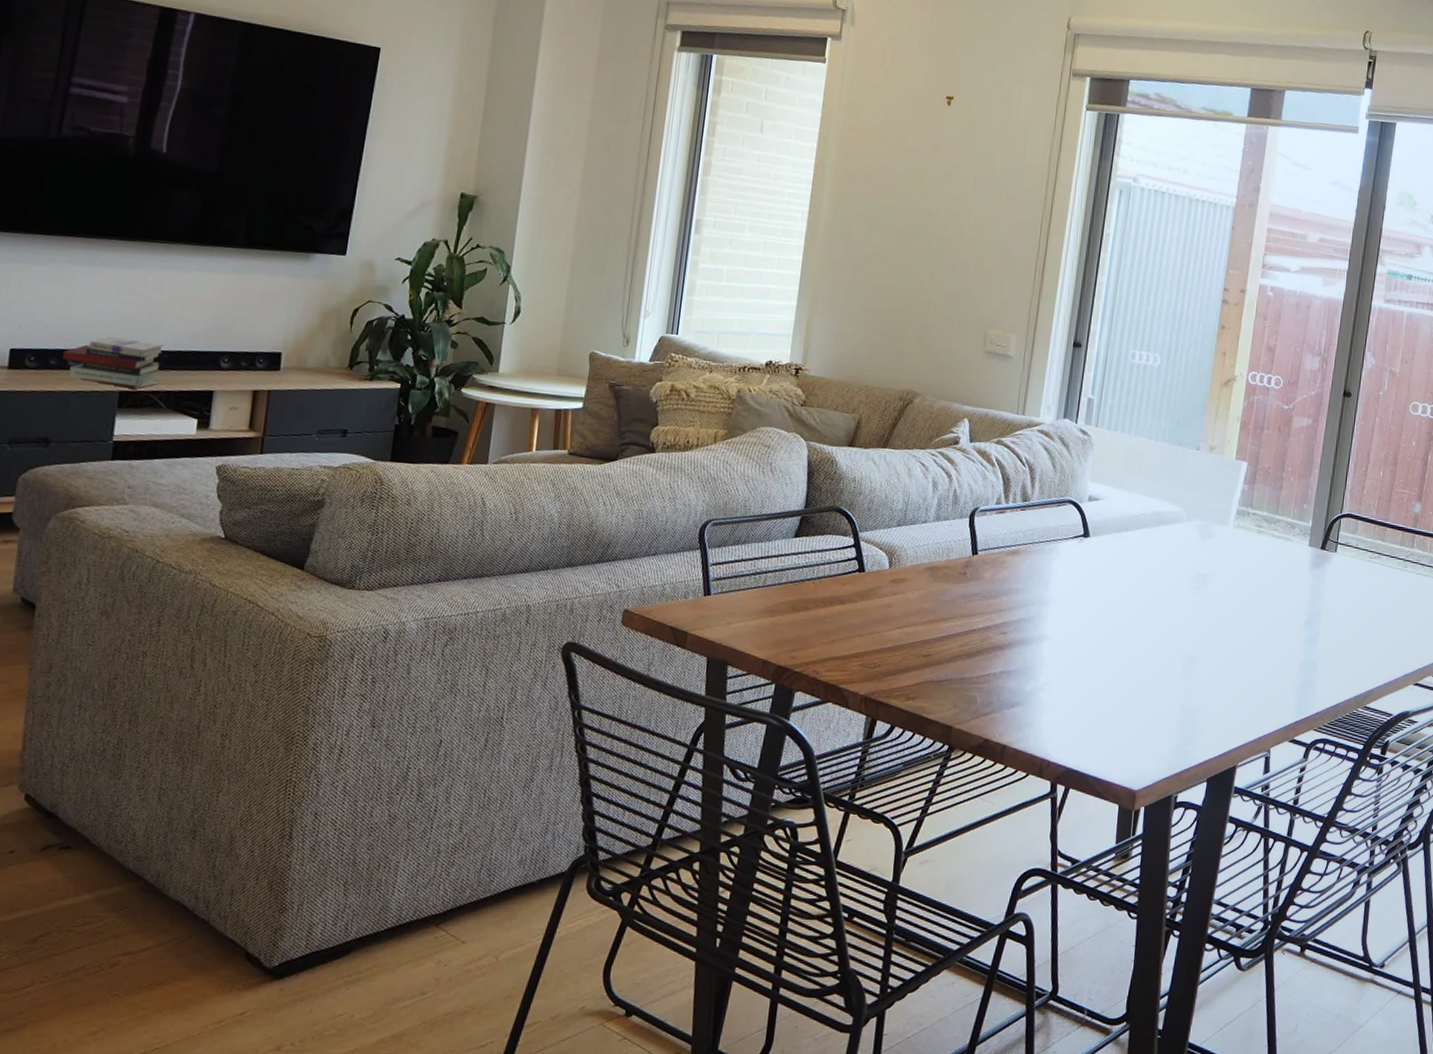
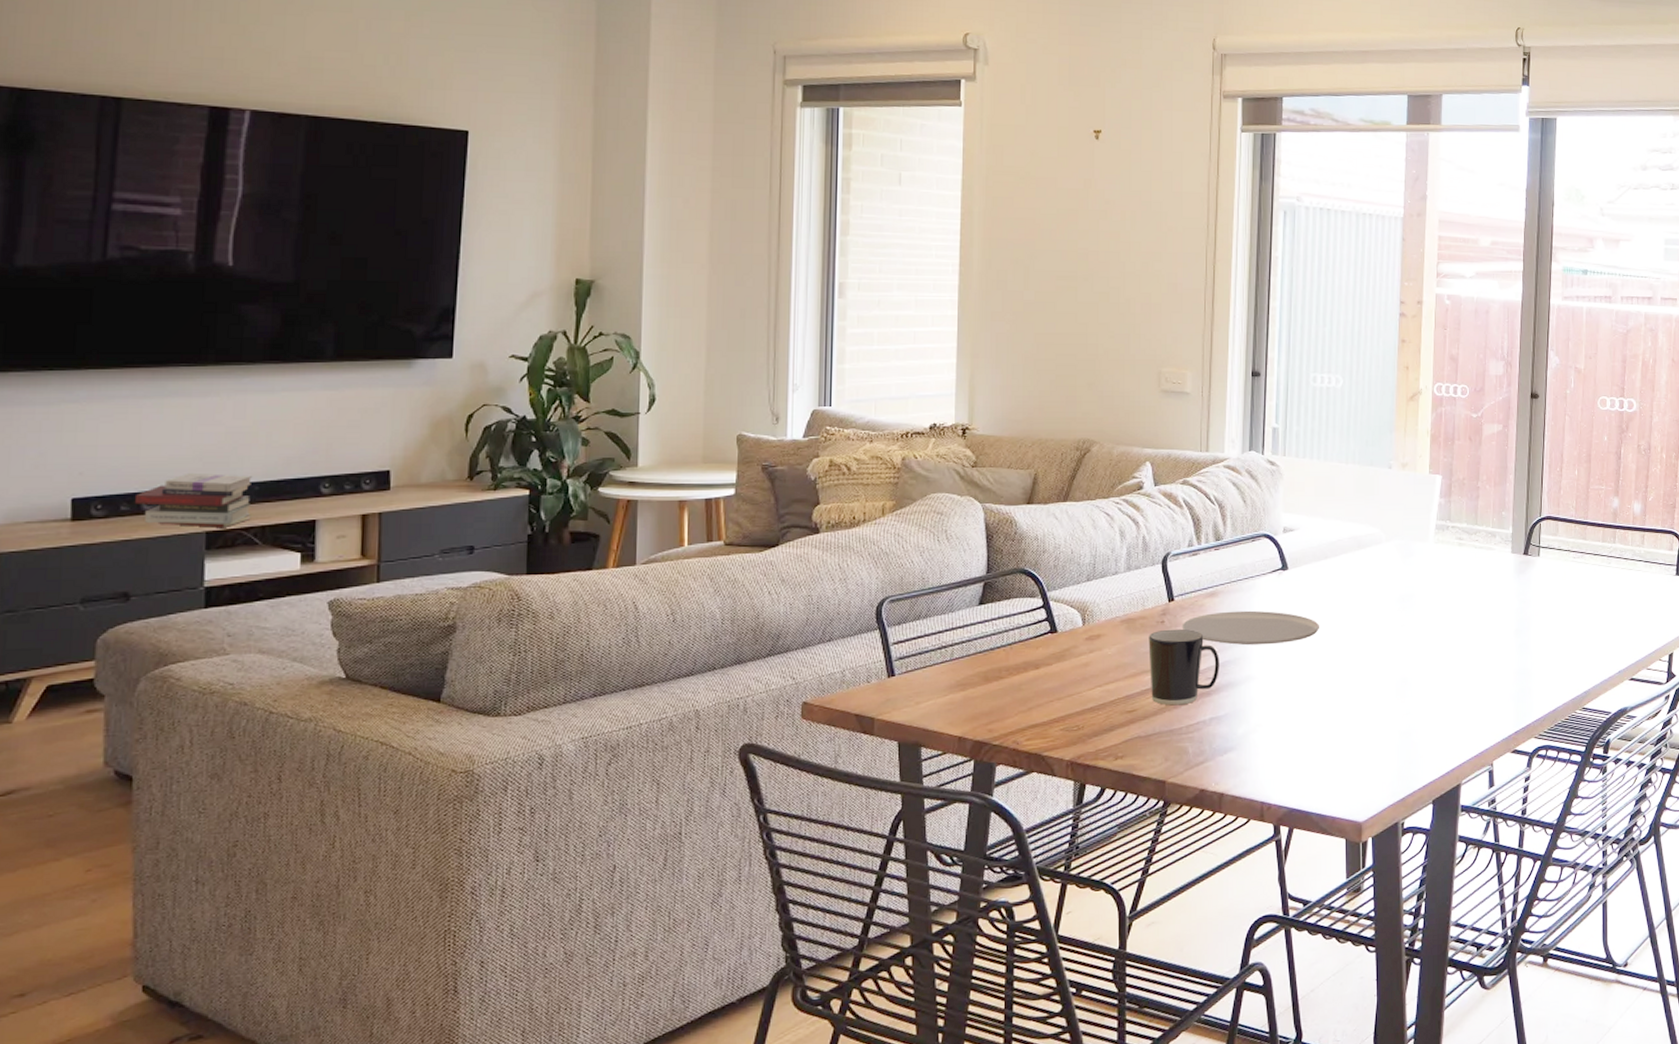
mug: none [946,581,1015,656] -> present [1148,629,1219,706]
plate: none [982,570,1114,608] -> present [1182,610,1319,646]

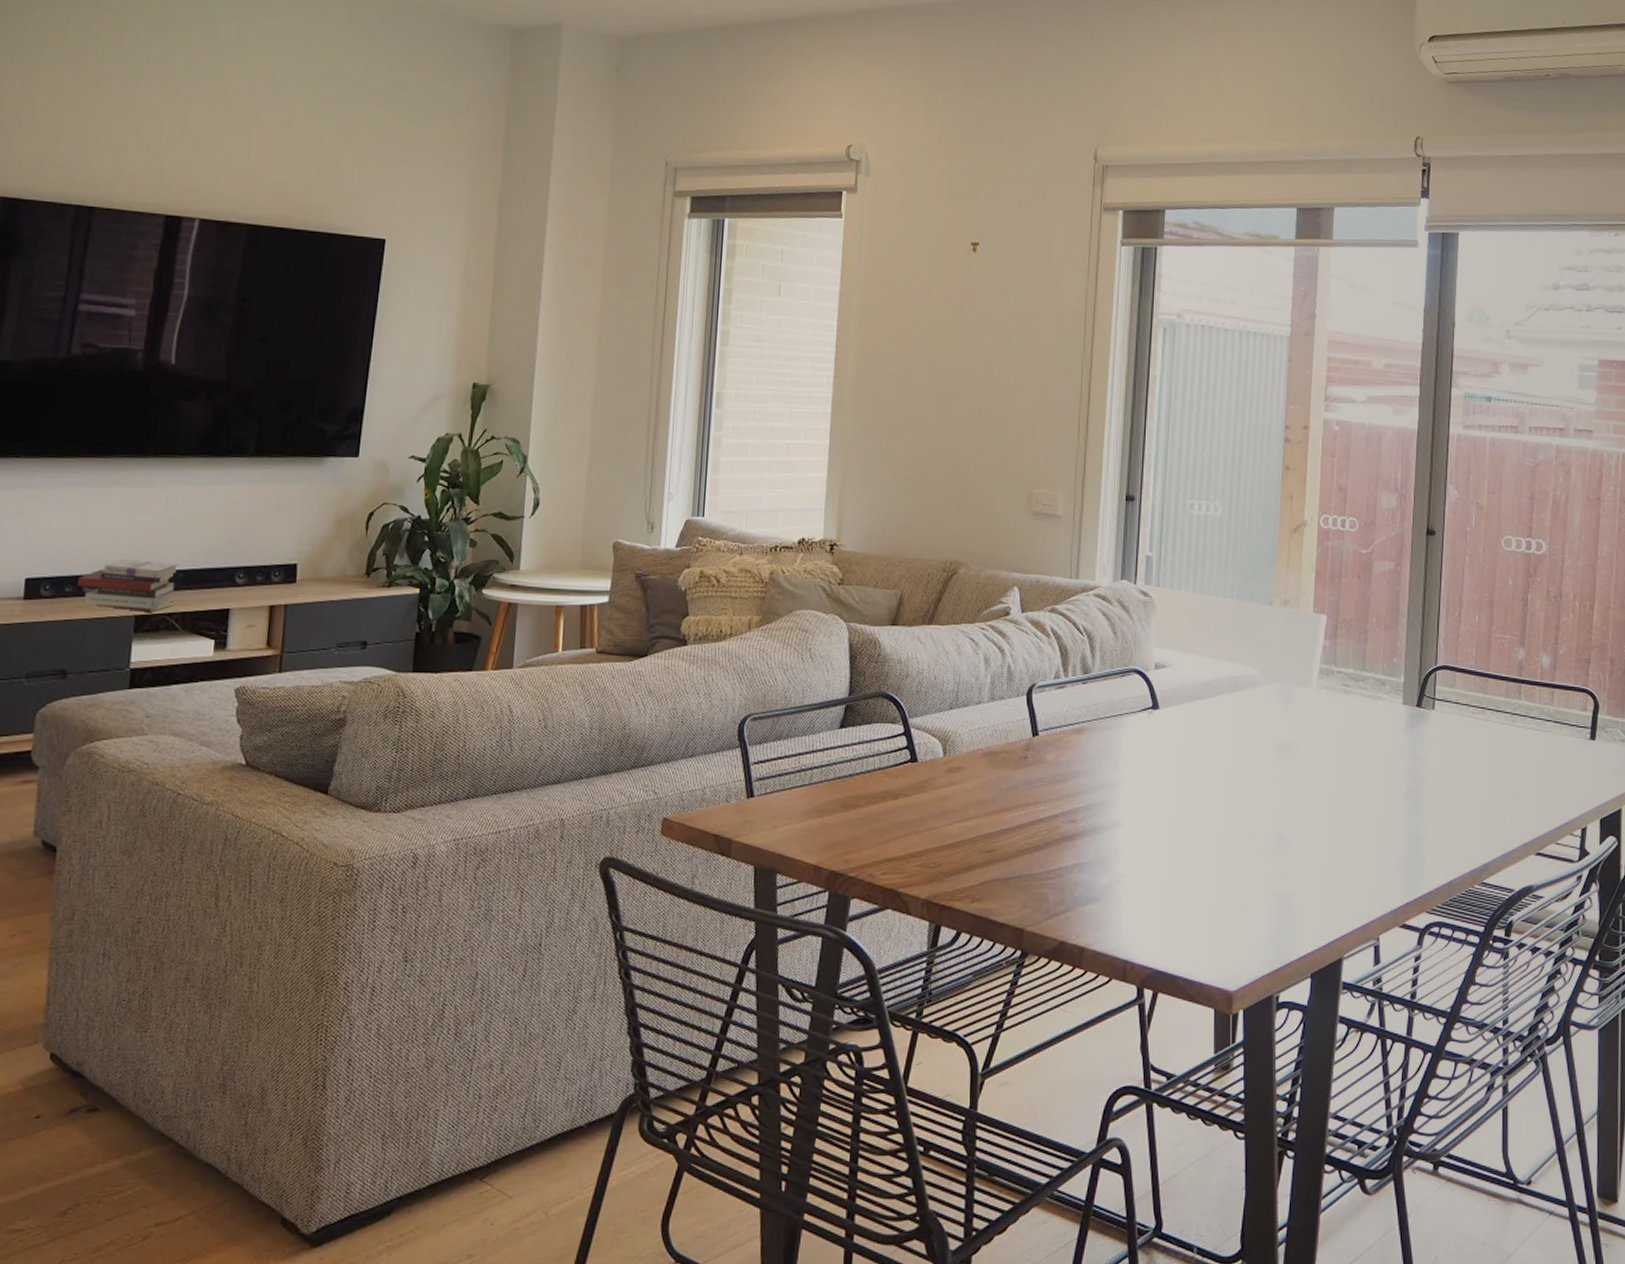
mug: present [1148,629,1219,706] -> none [1010,765,1084,848]
plate: present [1182,610,1319,646] -> none [1045,750,1191,789]

